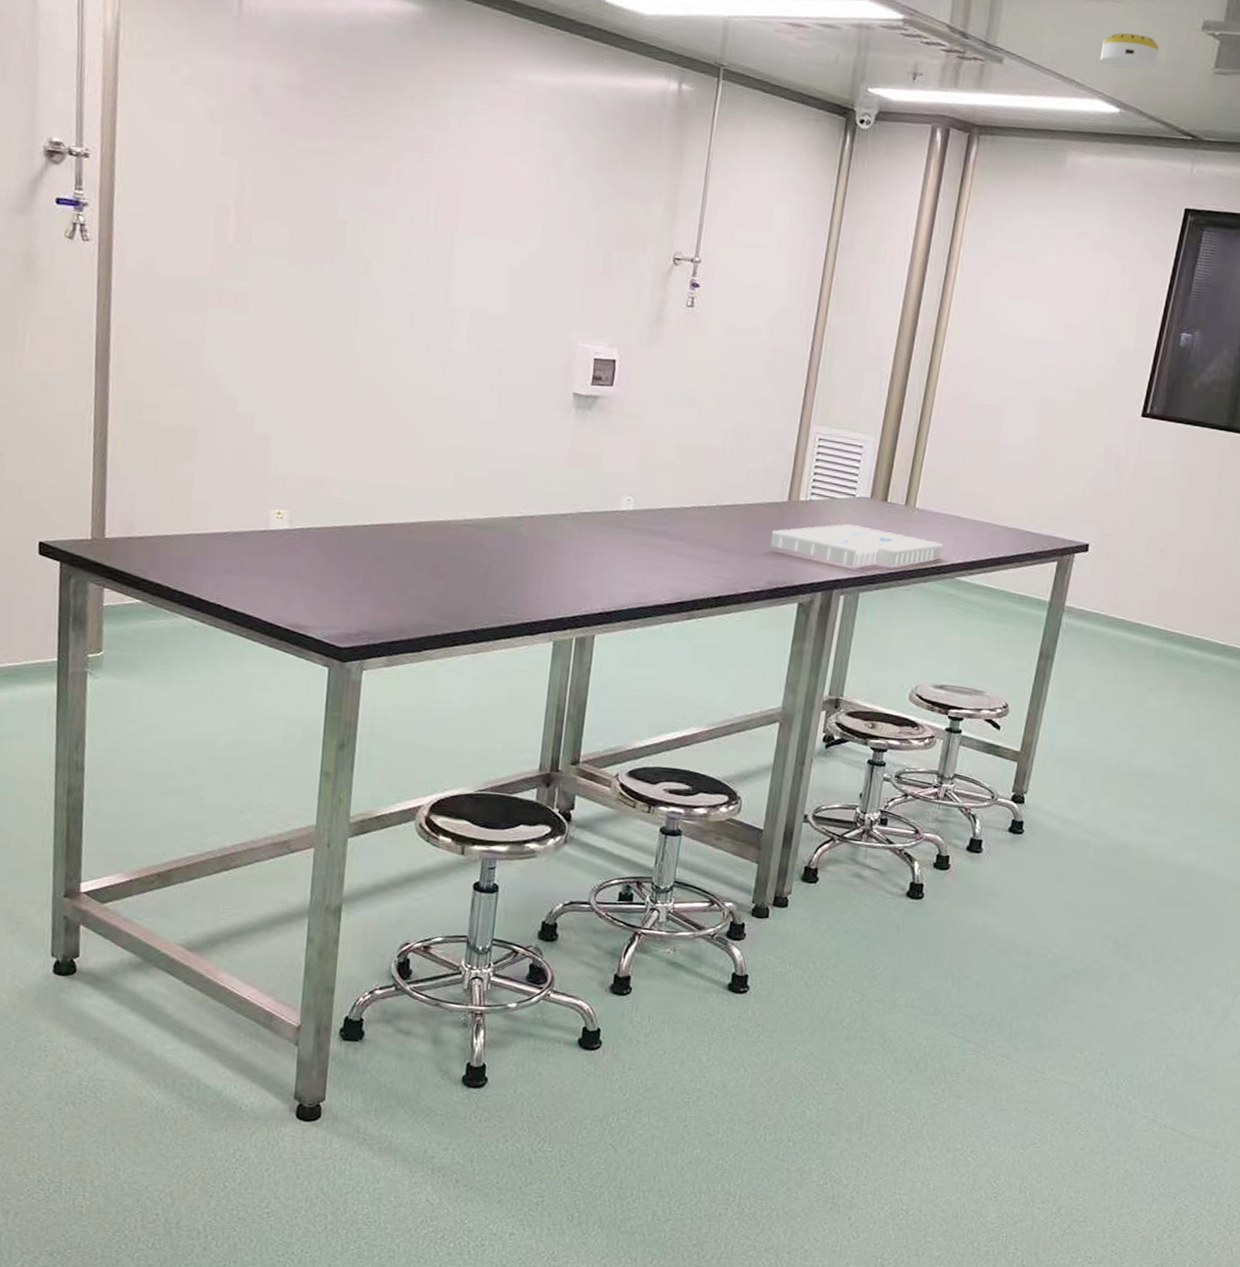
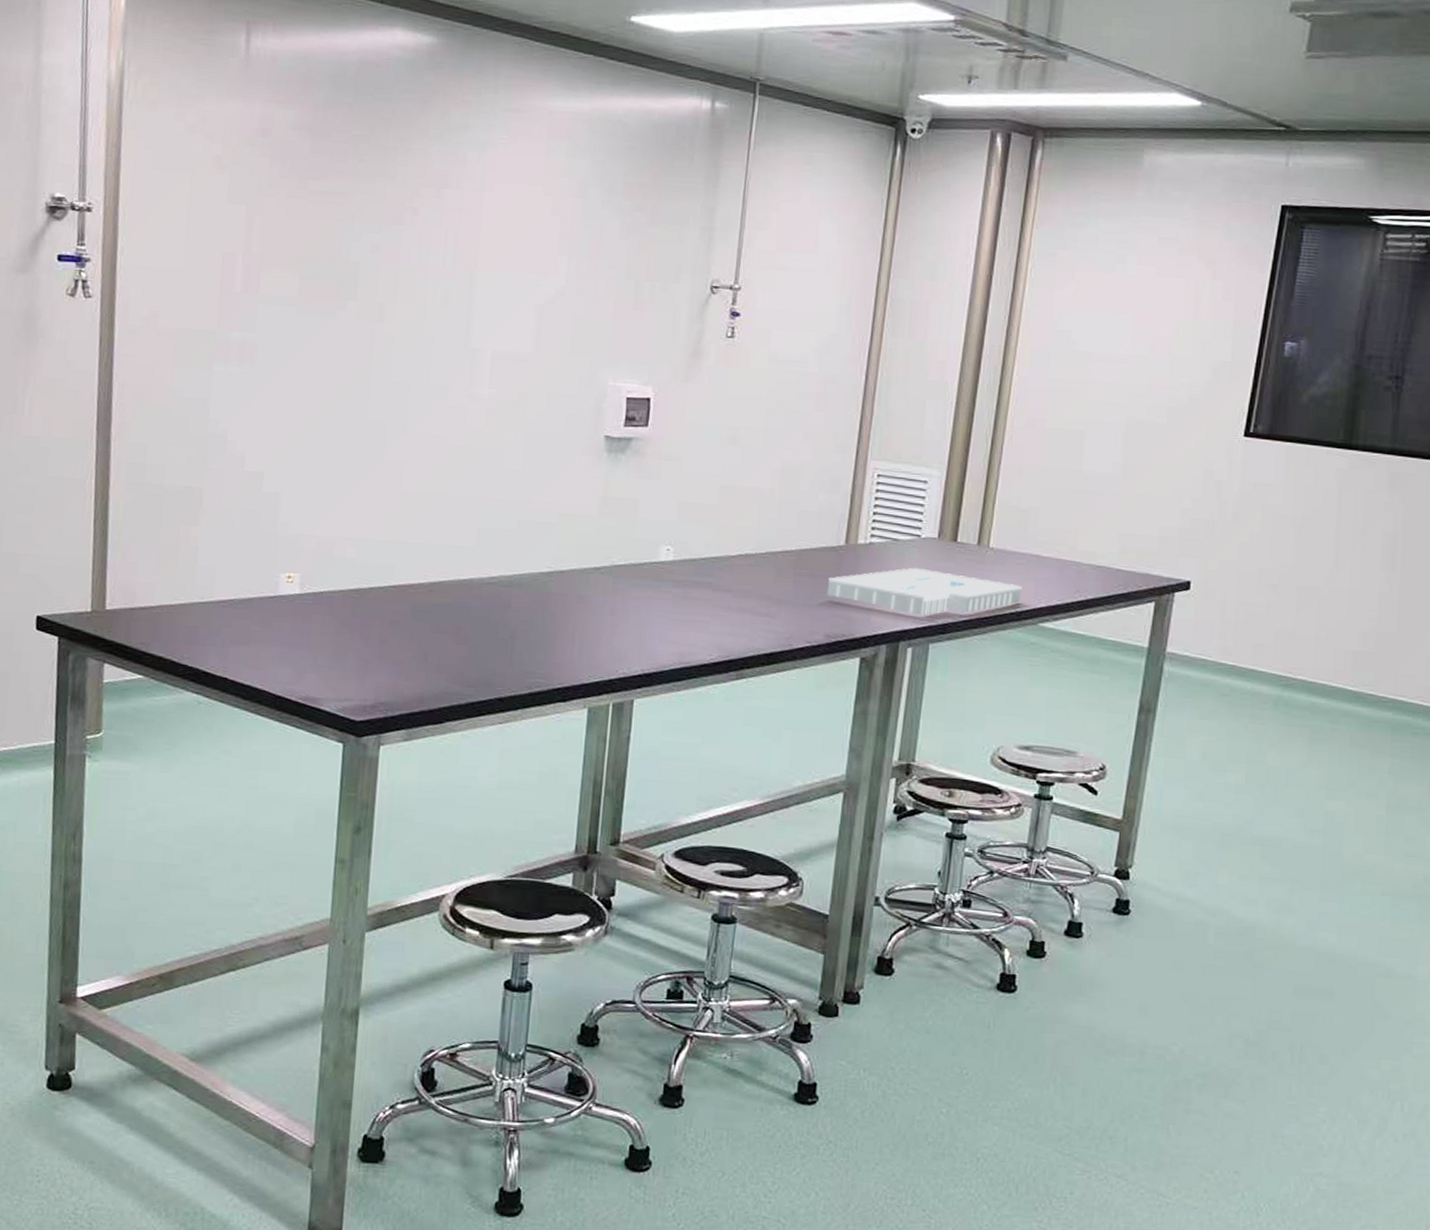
smoke detector: present [1100,32,1159,70] -> none [1176,20,1242,59]

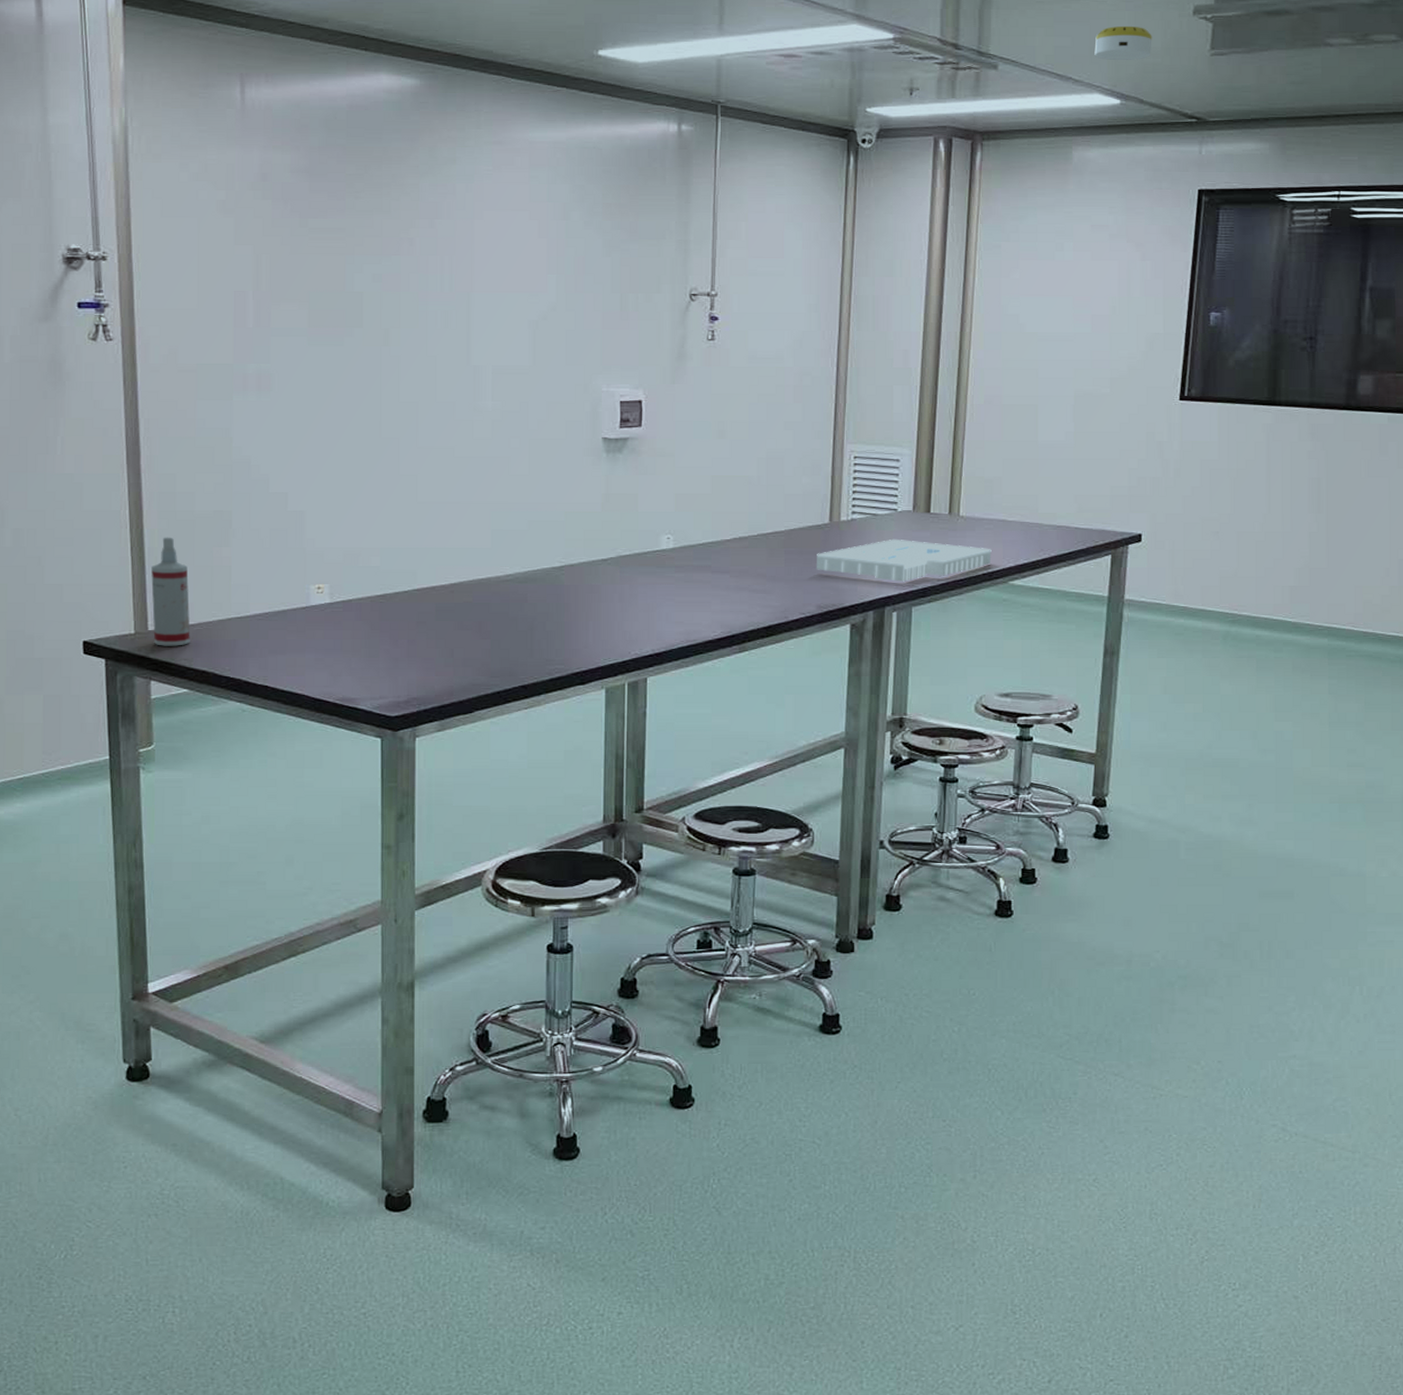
spray bottle: none [111,511,152,629] -> present [151,537,190,646]
smoke detector: none [1176,20,1242,59] -> present [1094,25,1152,61]

